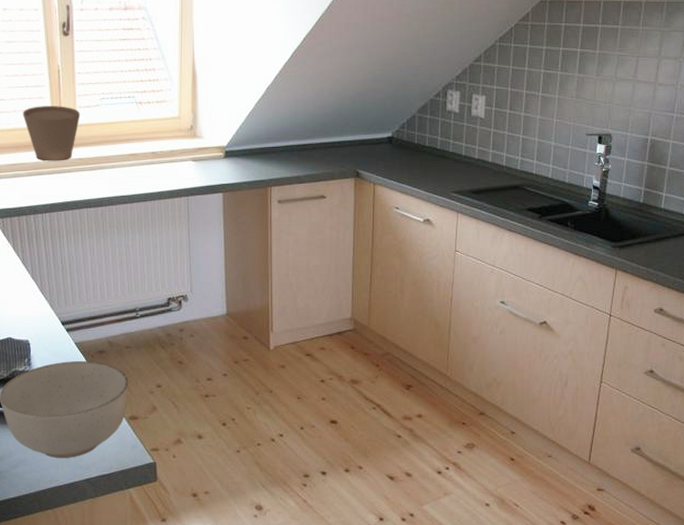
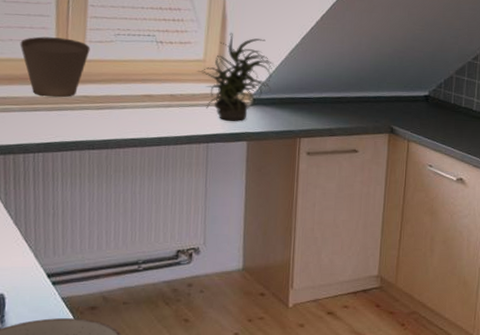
potted plant: none [173,88,243,174] -> present [197,32,275,122]

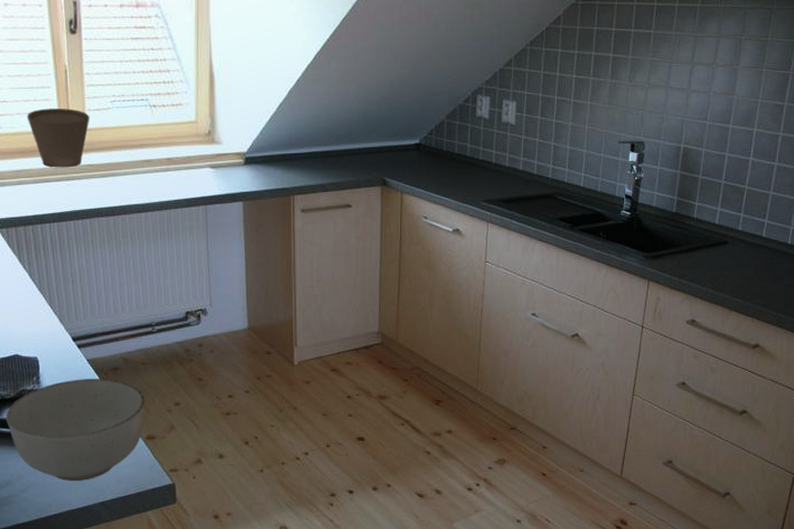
potted plant: present [197,32,275,122] -> none [190,91,264,182]

